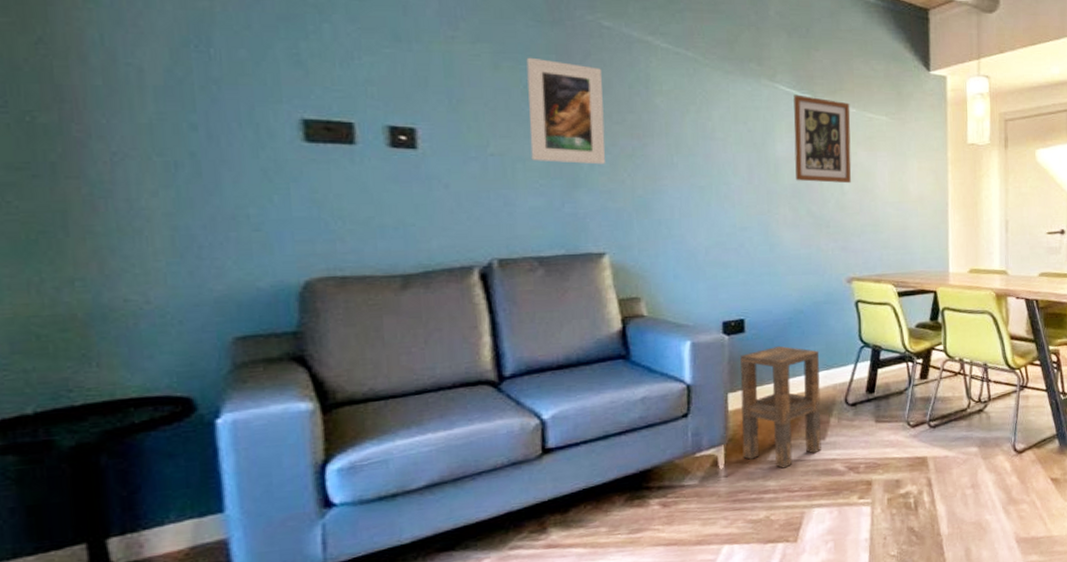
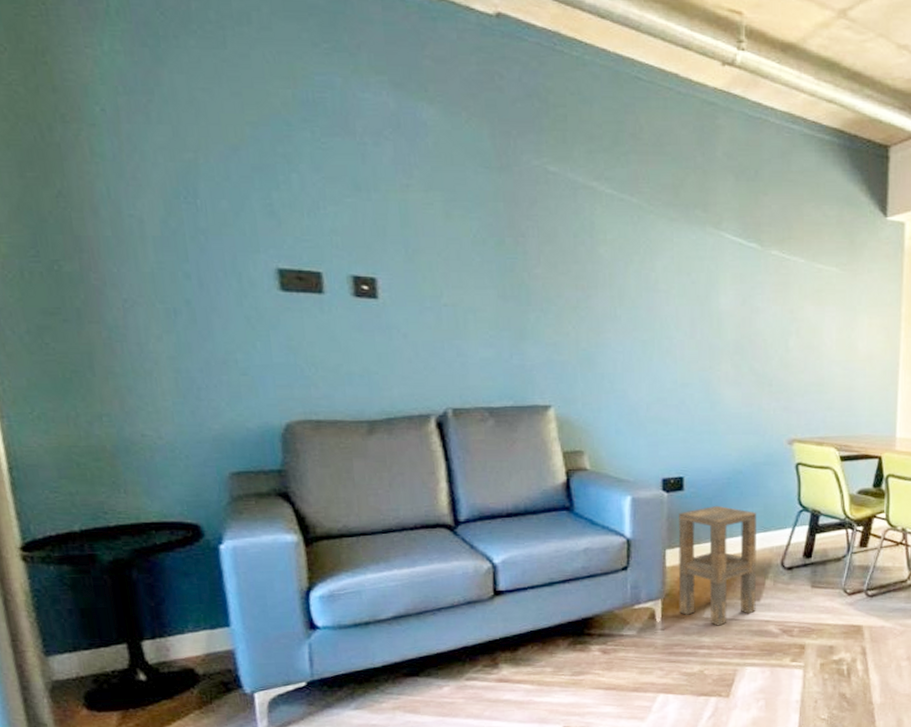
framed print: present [526,57,606,165] -> none [476,205,552,316]
wall art: present [793,94,852,184] -> none [738,243,799,340]

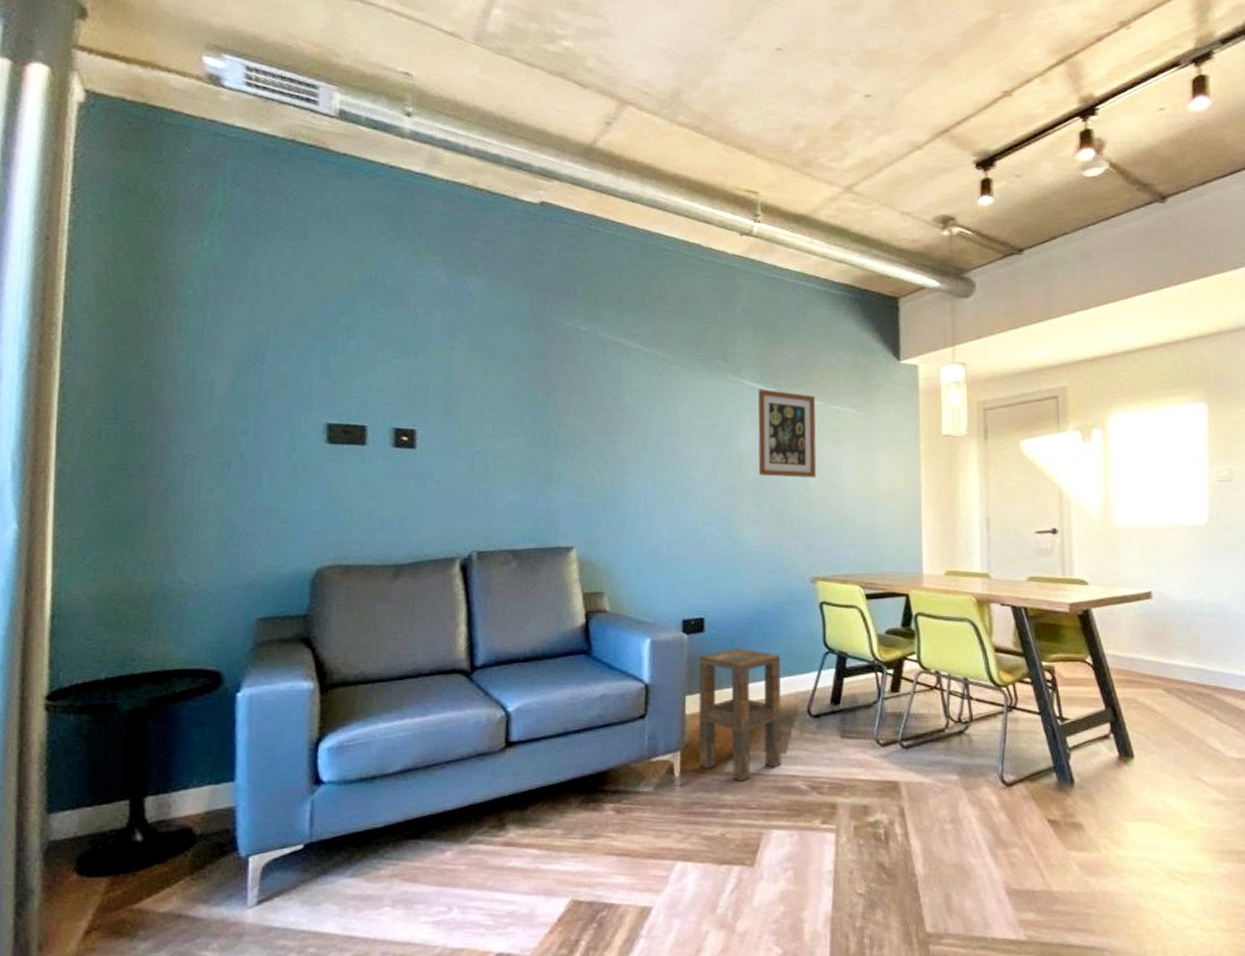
wall art: none [738,243,799,340] -> present [758,389,817,478]

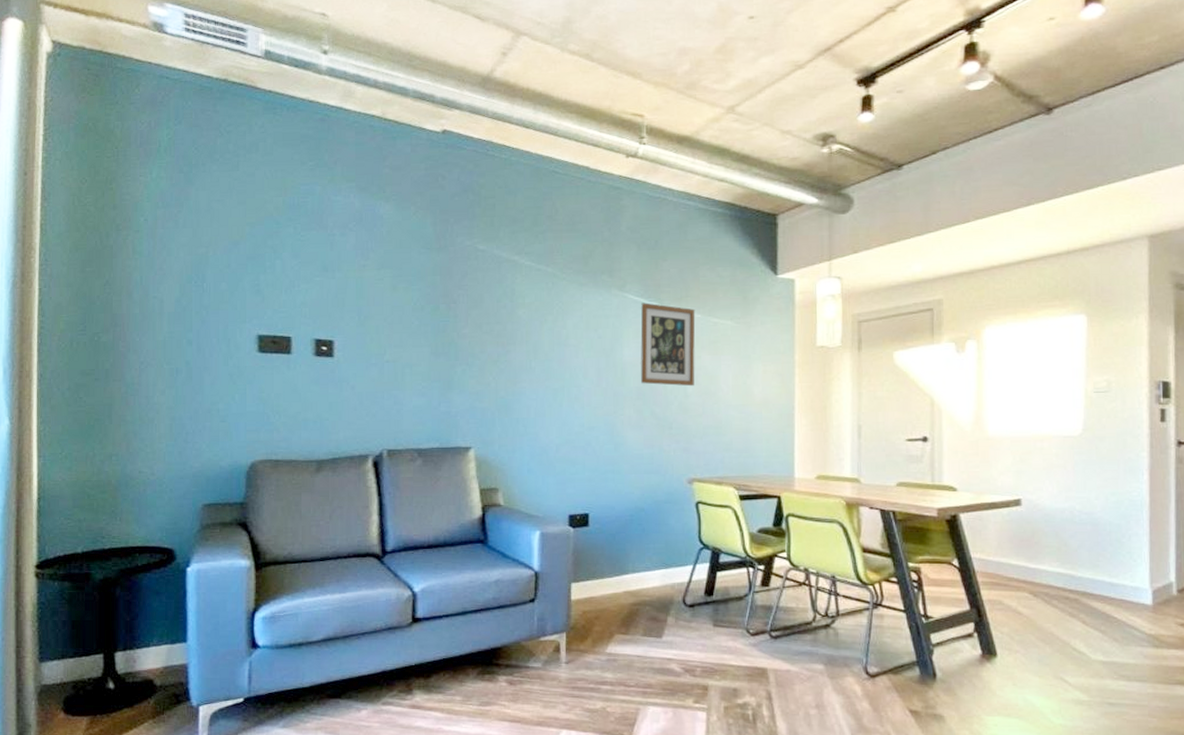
side table: present [698,647,782,782] -> none [582,541,659,662]

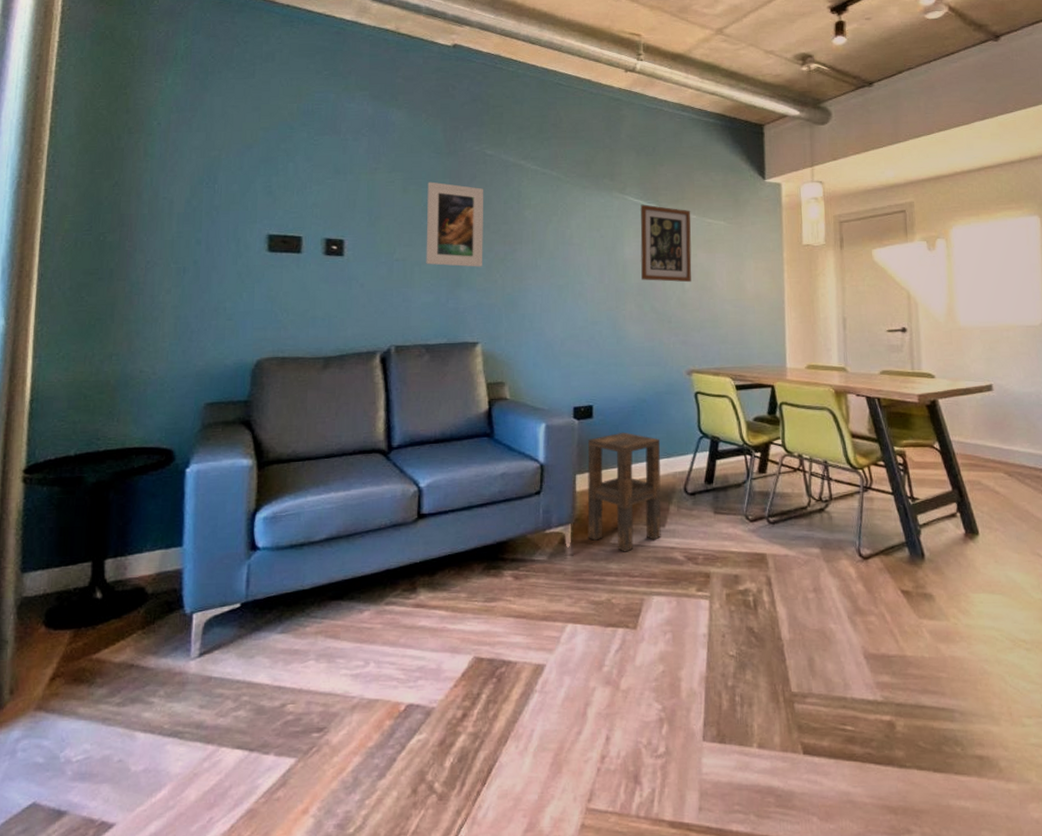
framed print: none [417,279,476,369] -> present [426,181,484,267]
side table: none [582,541,659,662] -> present [587,432,661,552]

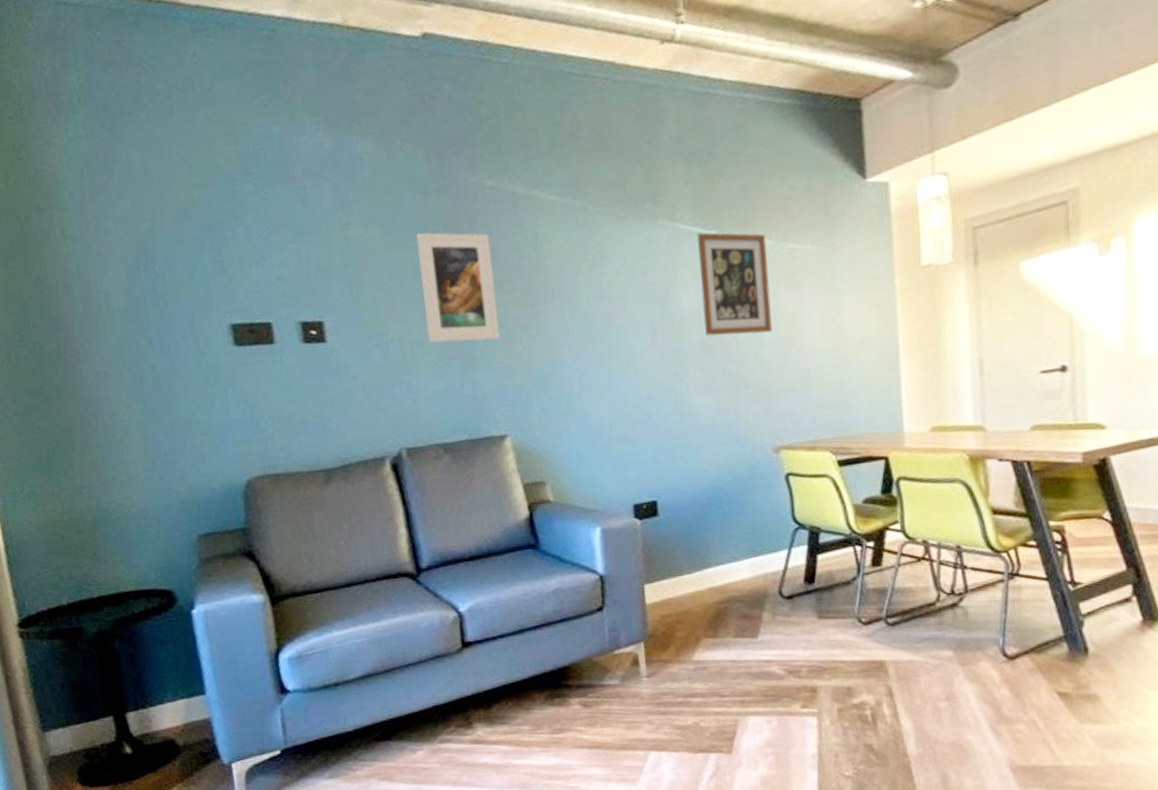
side table: present [587,432,661,552] -> none [655,529,754,670]

